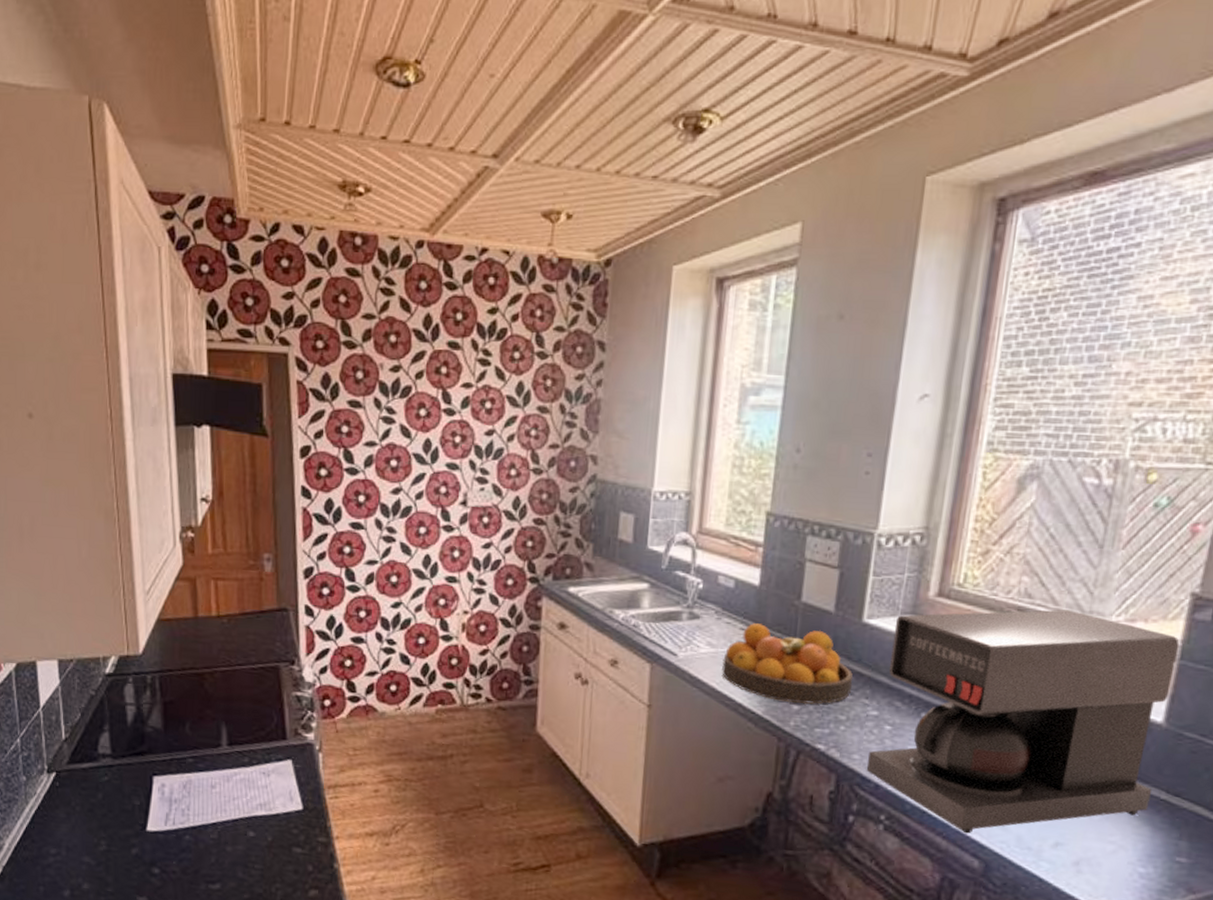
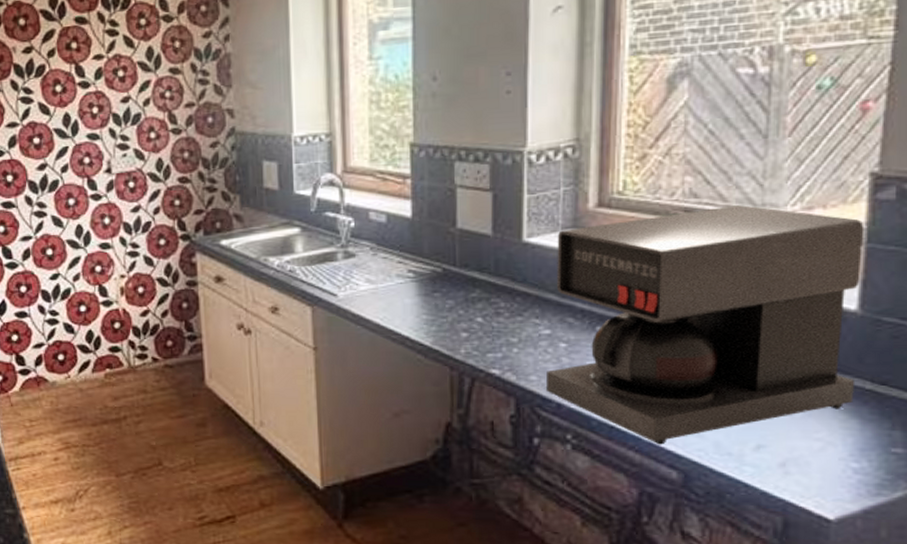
fruit bowl: present [722,623,853,704] -> none [384,255,521,330]

